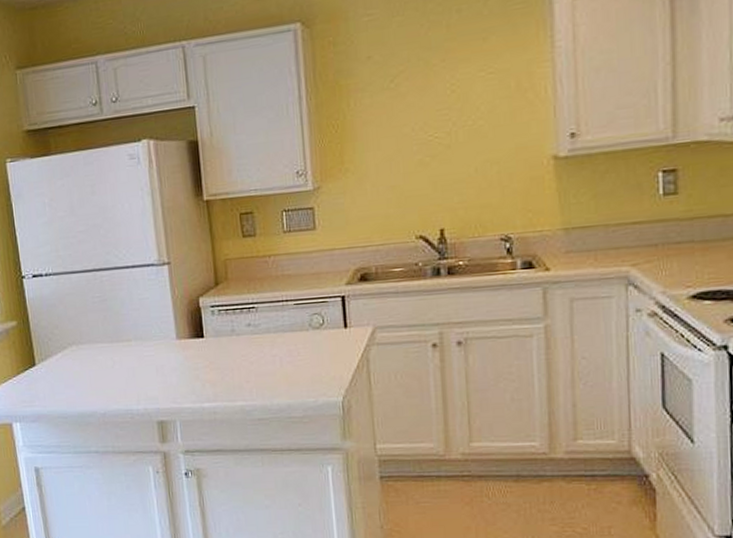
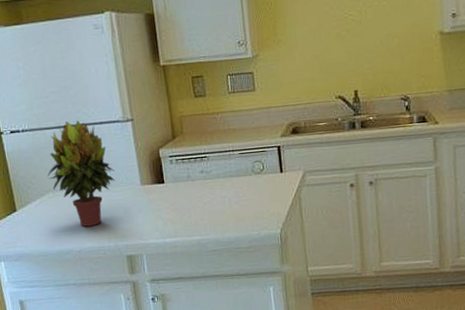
potted plant: none [71,263,147,386] -> present [47,120,115,227]

